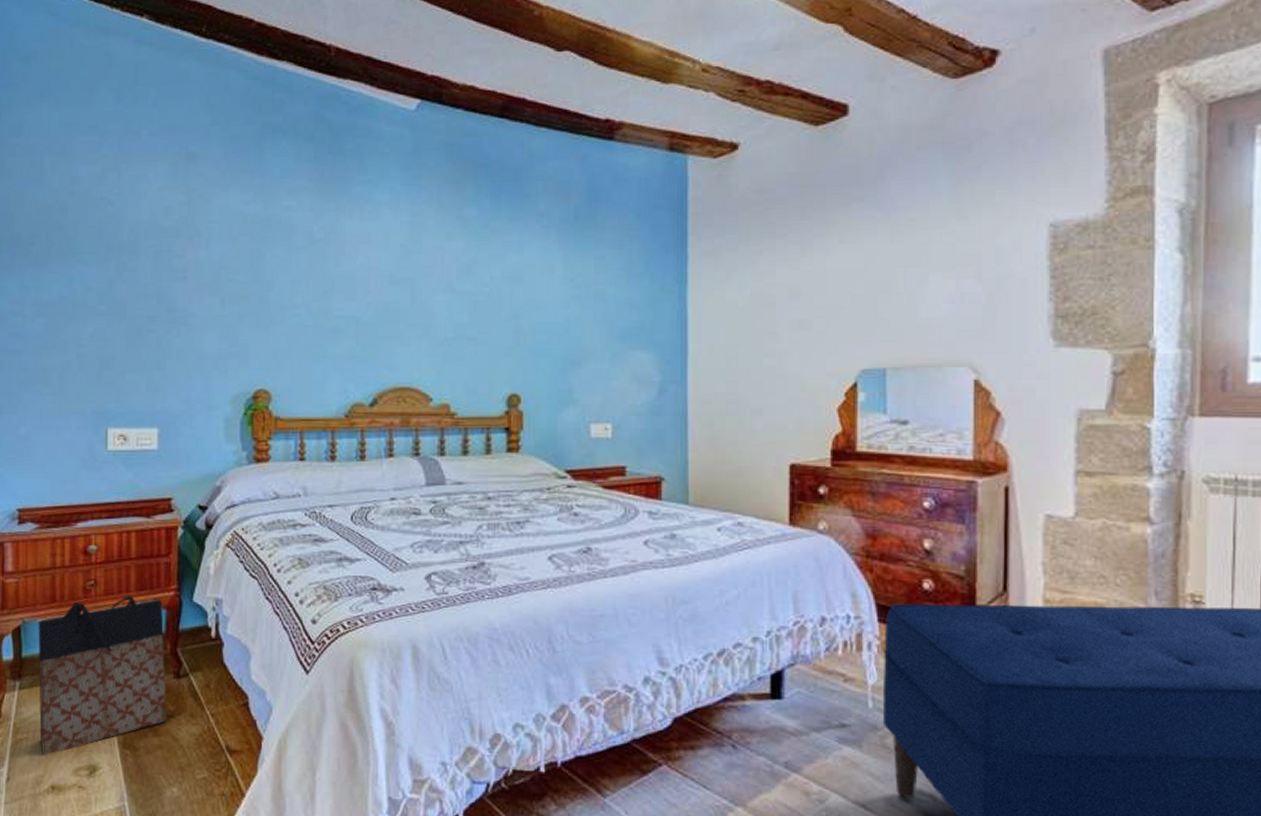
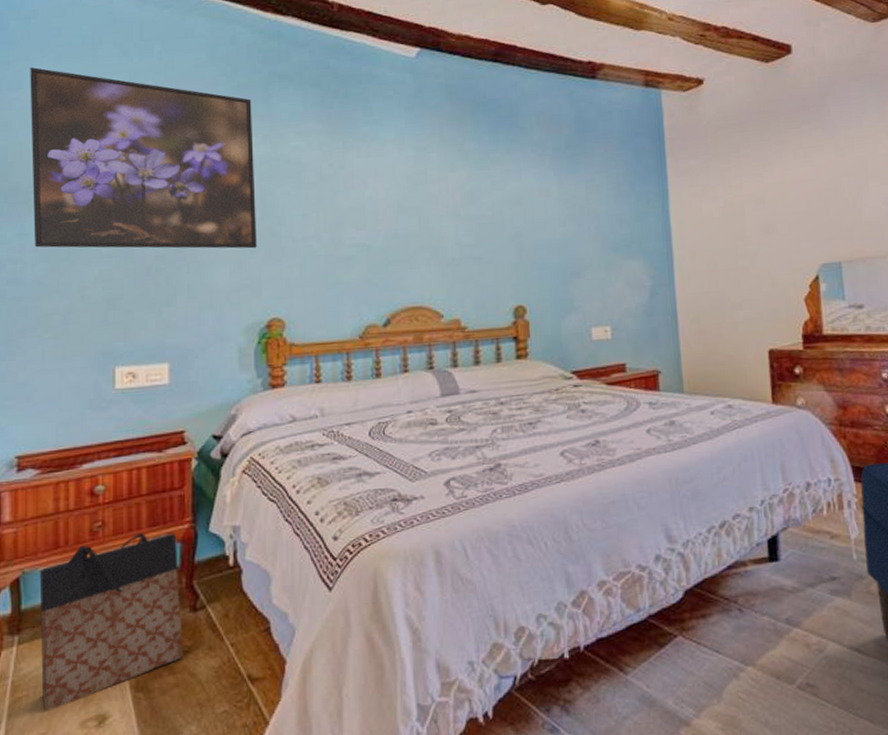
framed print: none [30,112,246,315] -> present [30,67,257,249]

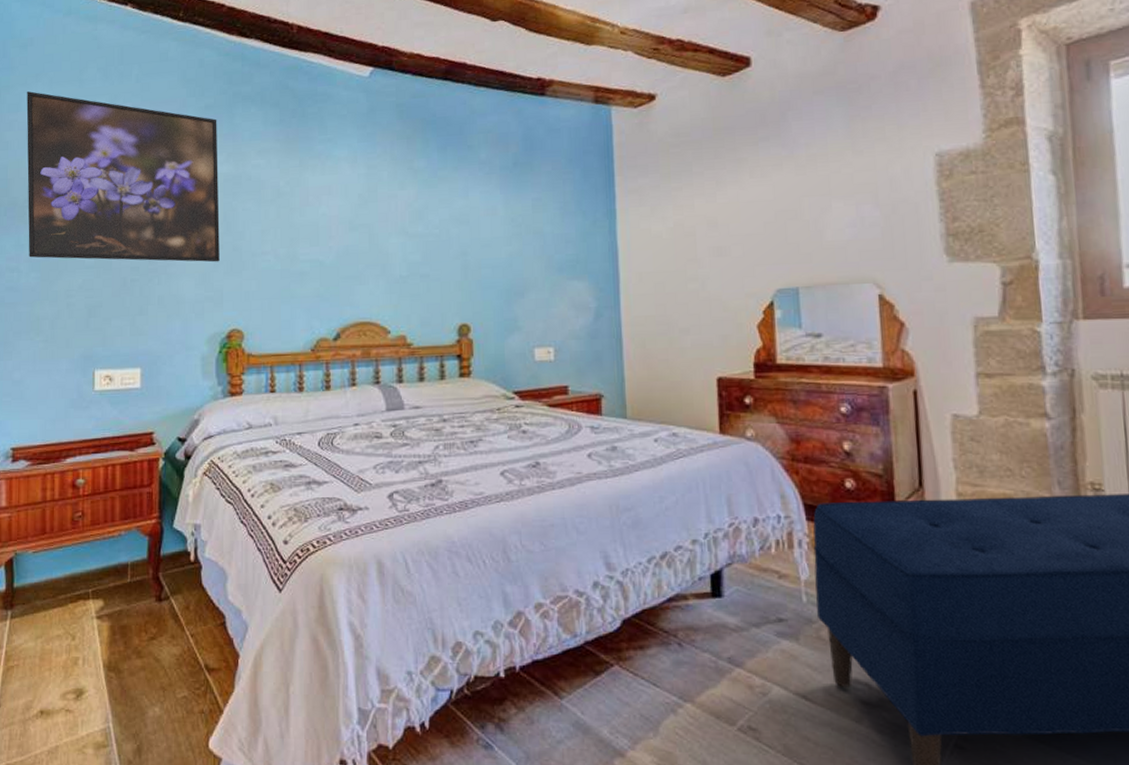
bag: present [39,532,183,712] -> none [29,525,149,682]

